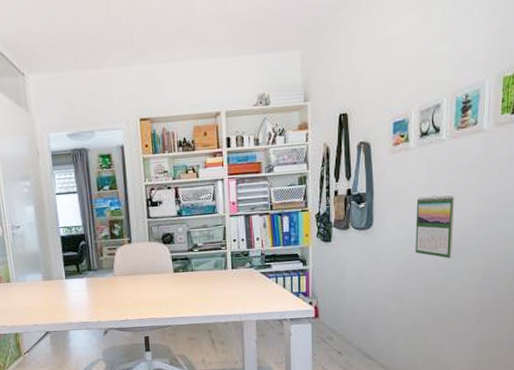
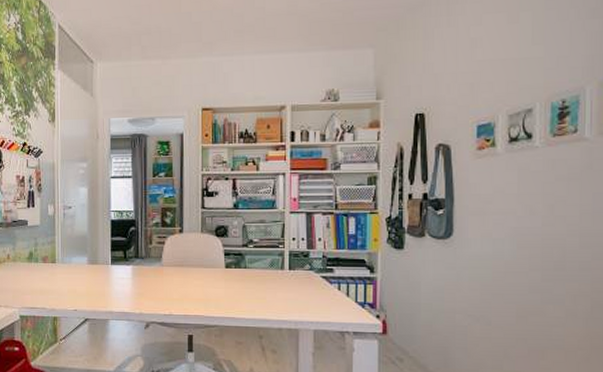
calendar: present [415,195,455,259] -> none [504,207,553,280]

